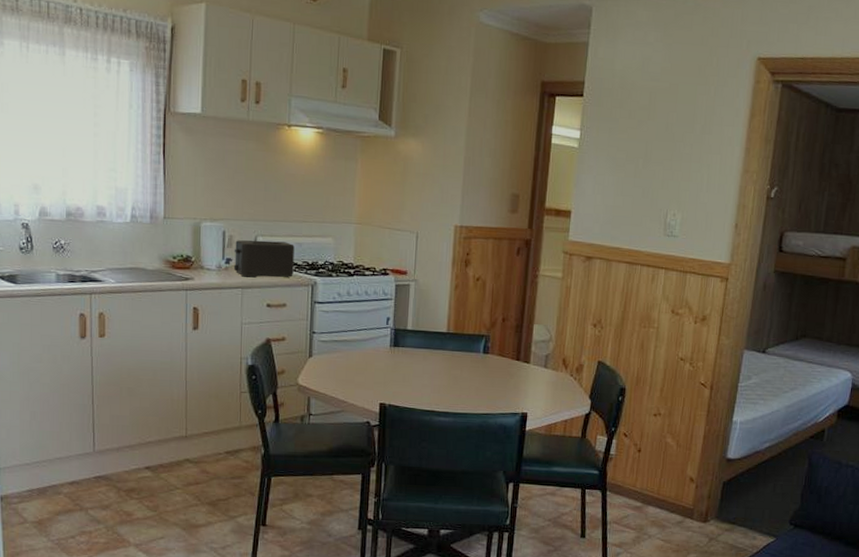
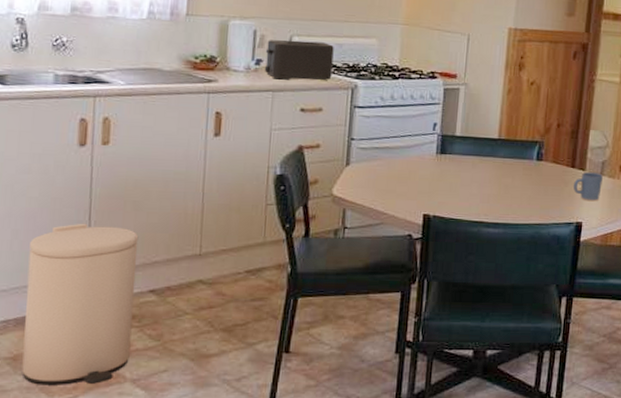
pedal bin: none [45,406,134,547] -> present [21,223,139,385]
mug: none [519,365,548,393] -> present [573,172,604,202]

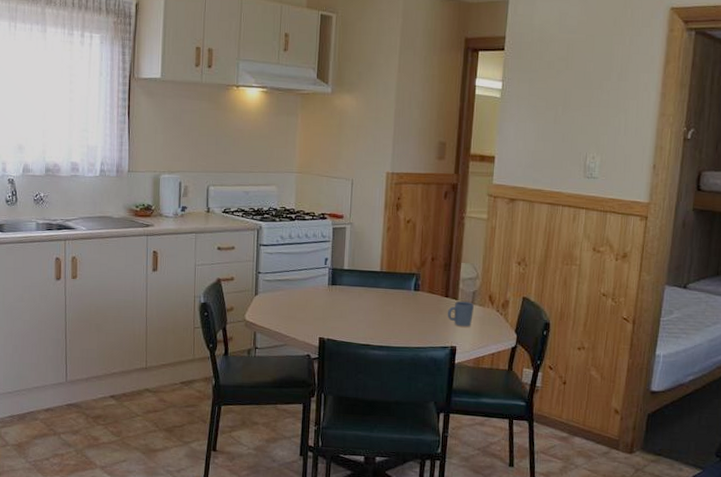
pedal bin: present [21,223,139,385] -> none [24,341,101,468]
toaster: present [264,40,334,80] -> none [188,189,242,223]

